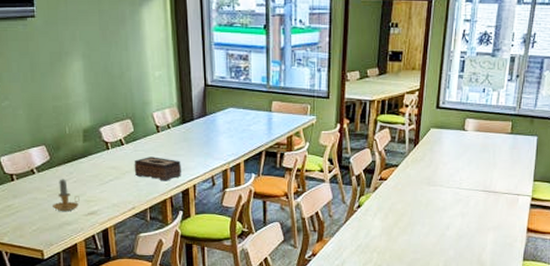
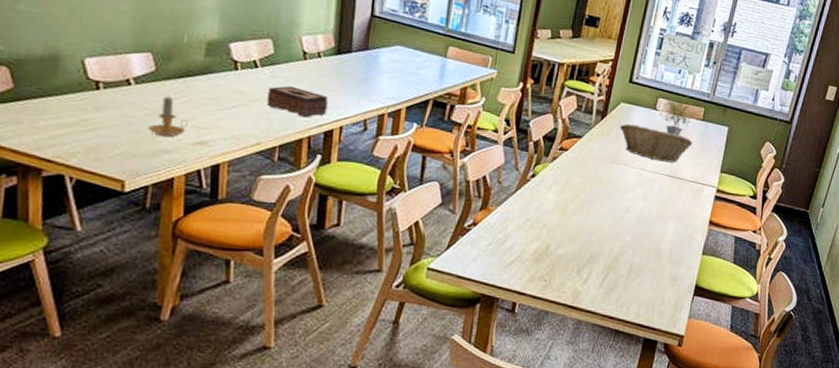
fruit basket: none [432,148,504,178] -> present [619,124,693,163]
potted plant: none [468,111,504,152] -> present [659,94,696,136]

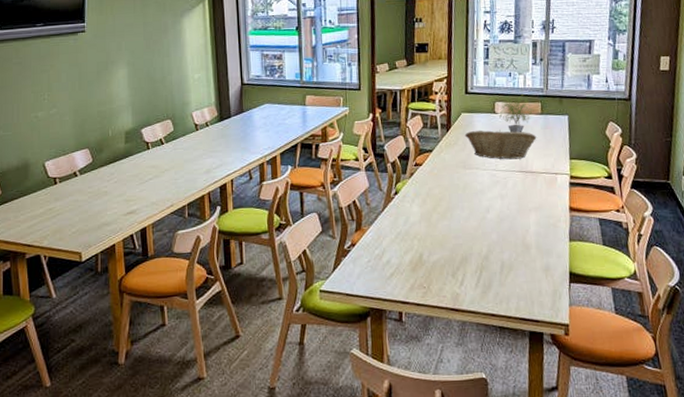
candle: present [147,96,188,137] -> none [92,180,119,212]
tissue box: present [266,85,328,118] -> none [173,154,219,178]

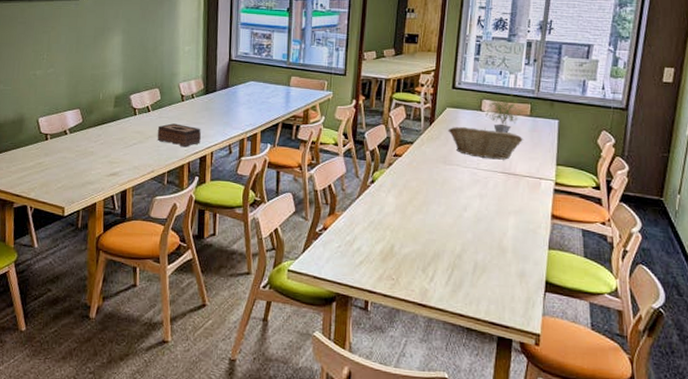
tissue box: none [173,154,219,178] -> present [157,123,201,147]

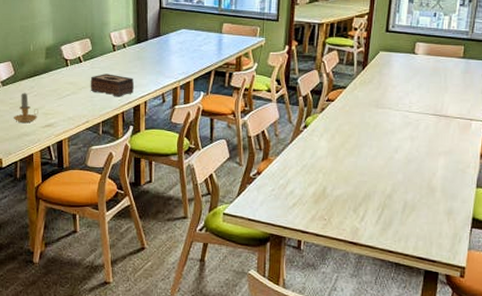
candle: none [78,140,104,171] -> present [13,92,38,123]
fruit basket: present [448,127,523,160] -> none [380,71,455,102]
potted plant: present [486,93,523,134] -> none [419,35,456,76]

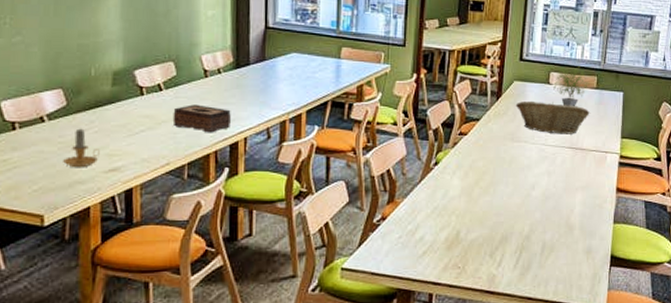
fruit basket: none [380,71,455,102] -> present [515,101,590,134]
potted plant: none [419,35,456,76] -> present [553,65,590,107]

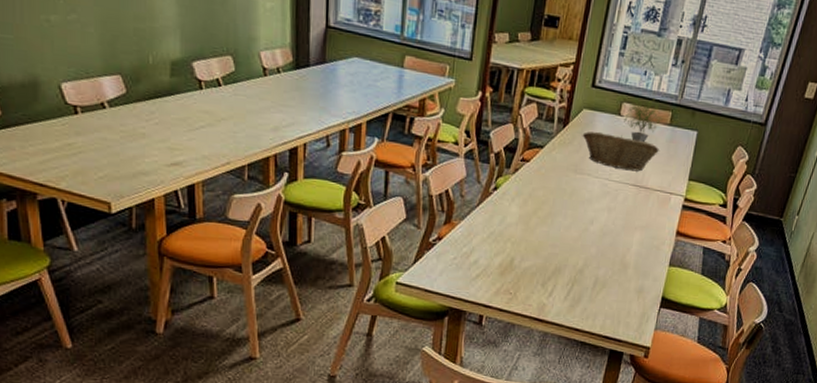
candle: present [62,128,100,167] -> none [125,118,161,159]
tissue box: present [172,104,231,133] -> none [232,103,290,136]

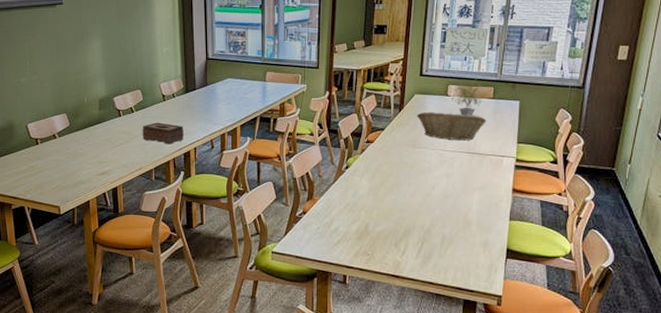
tissue box: none [232,103,290,136] -> present [142,122,184,145]

